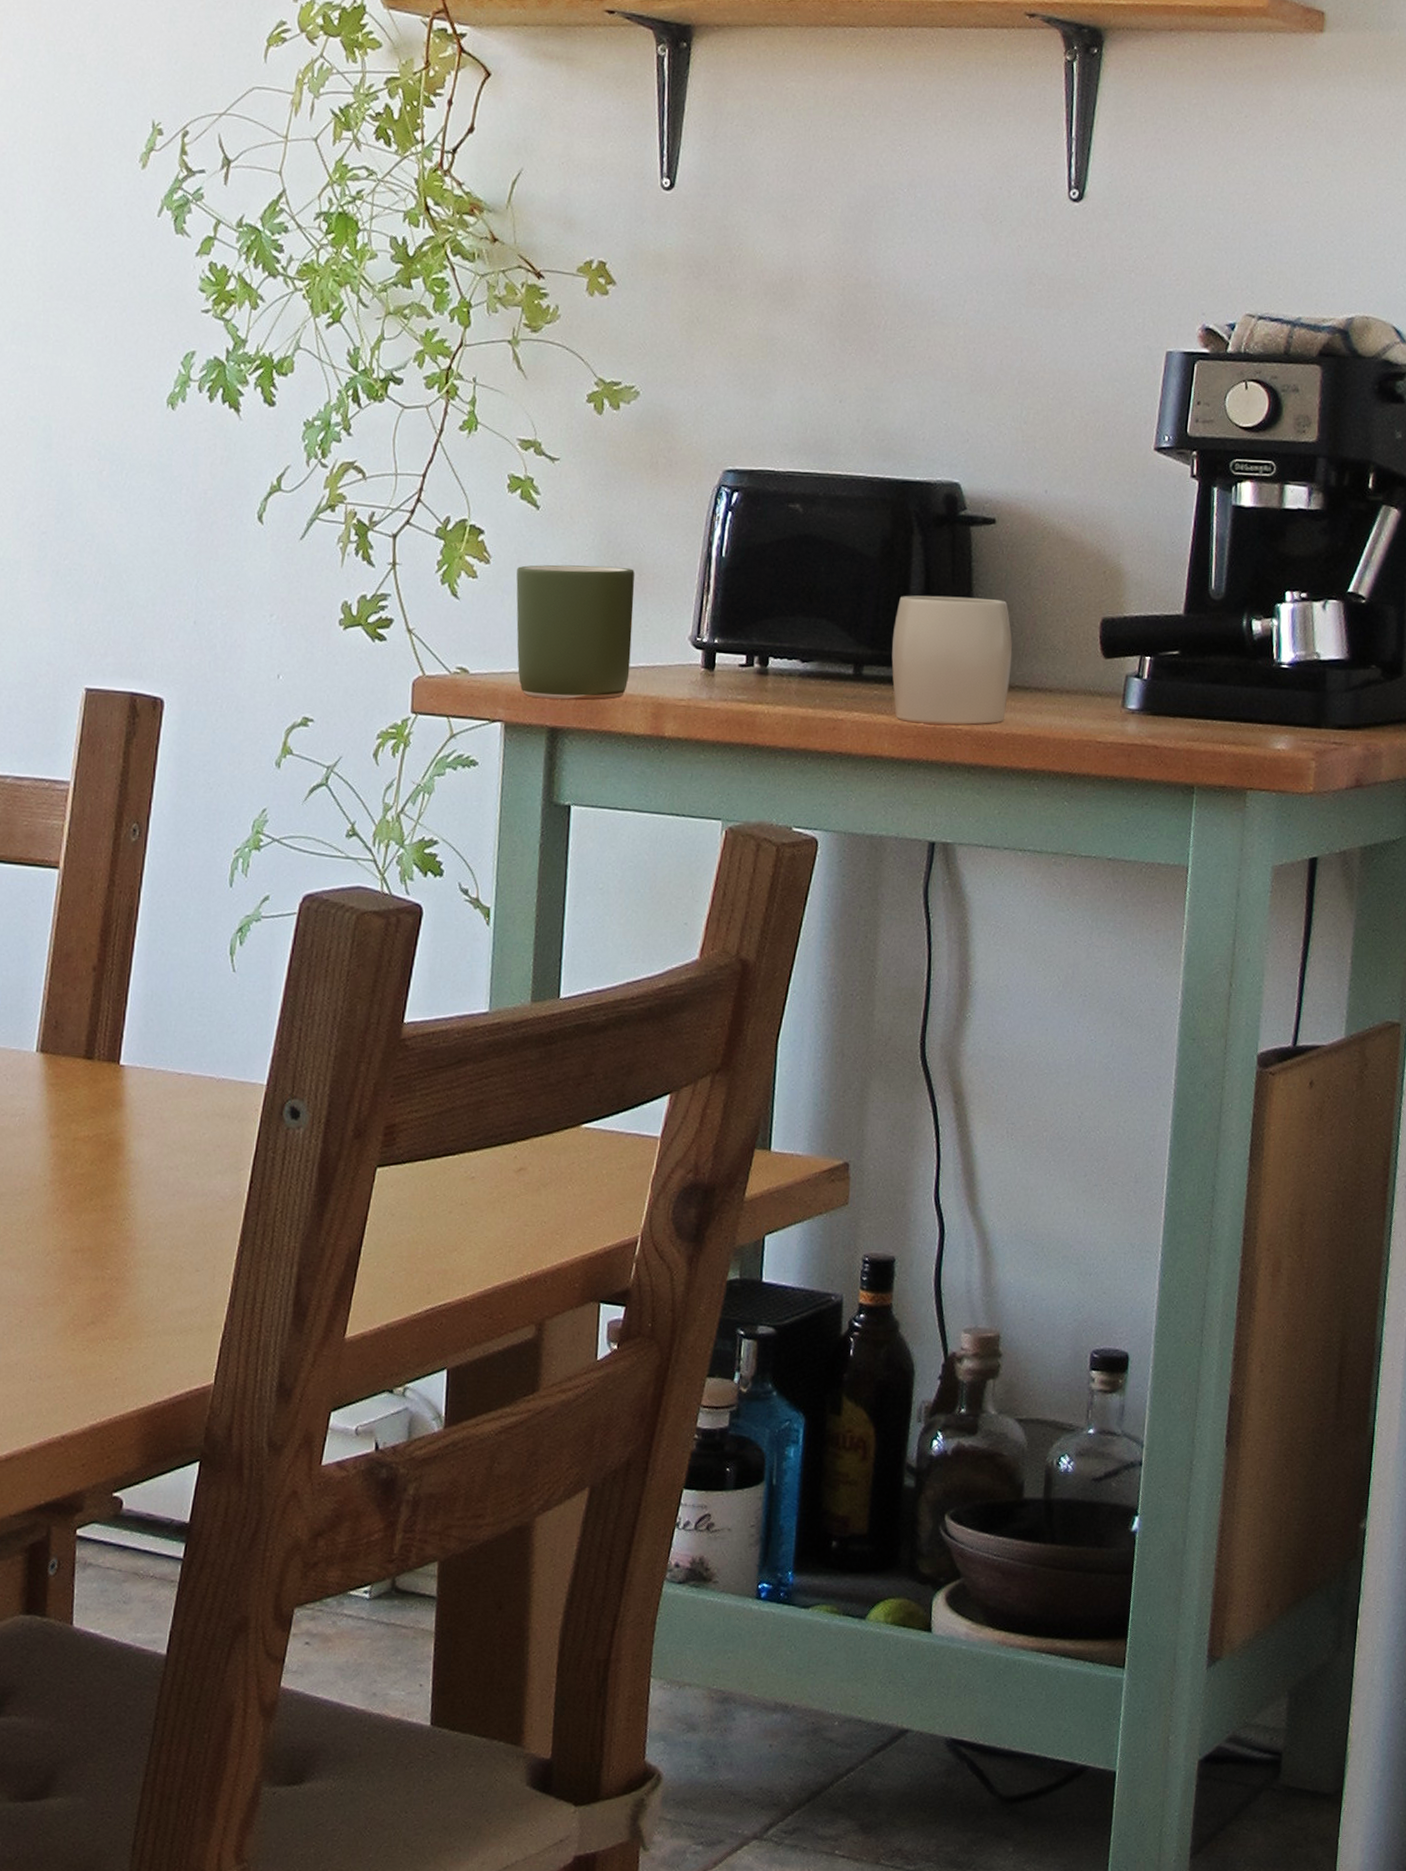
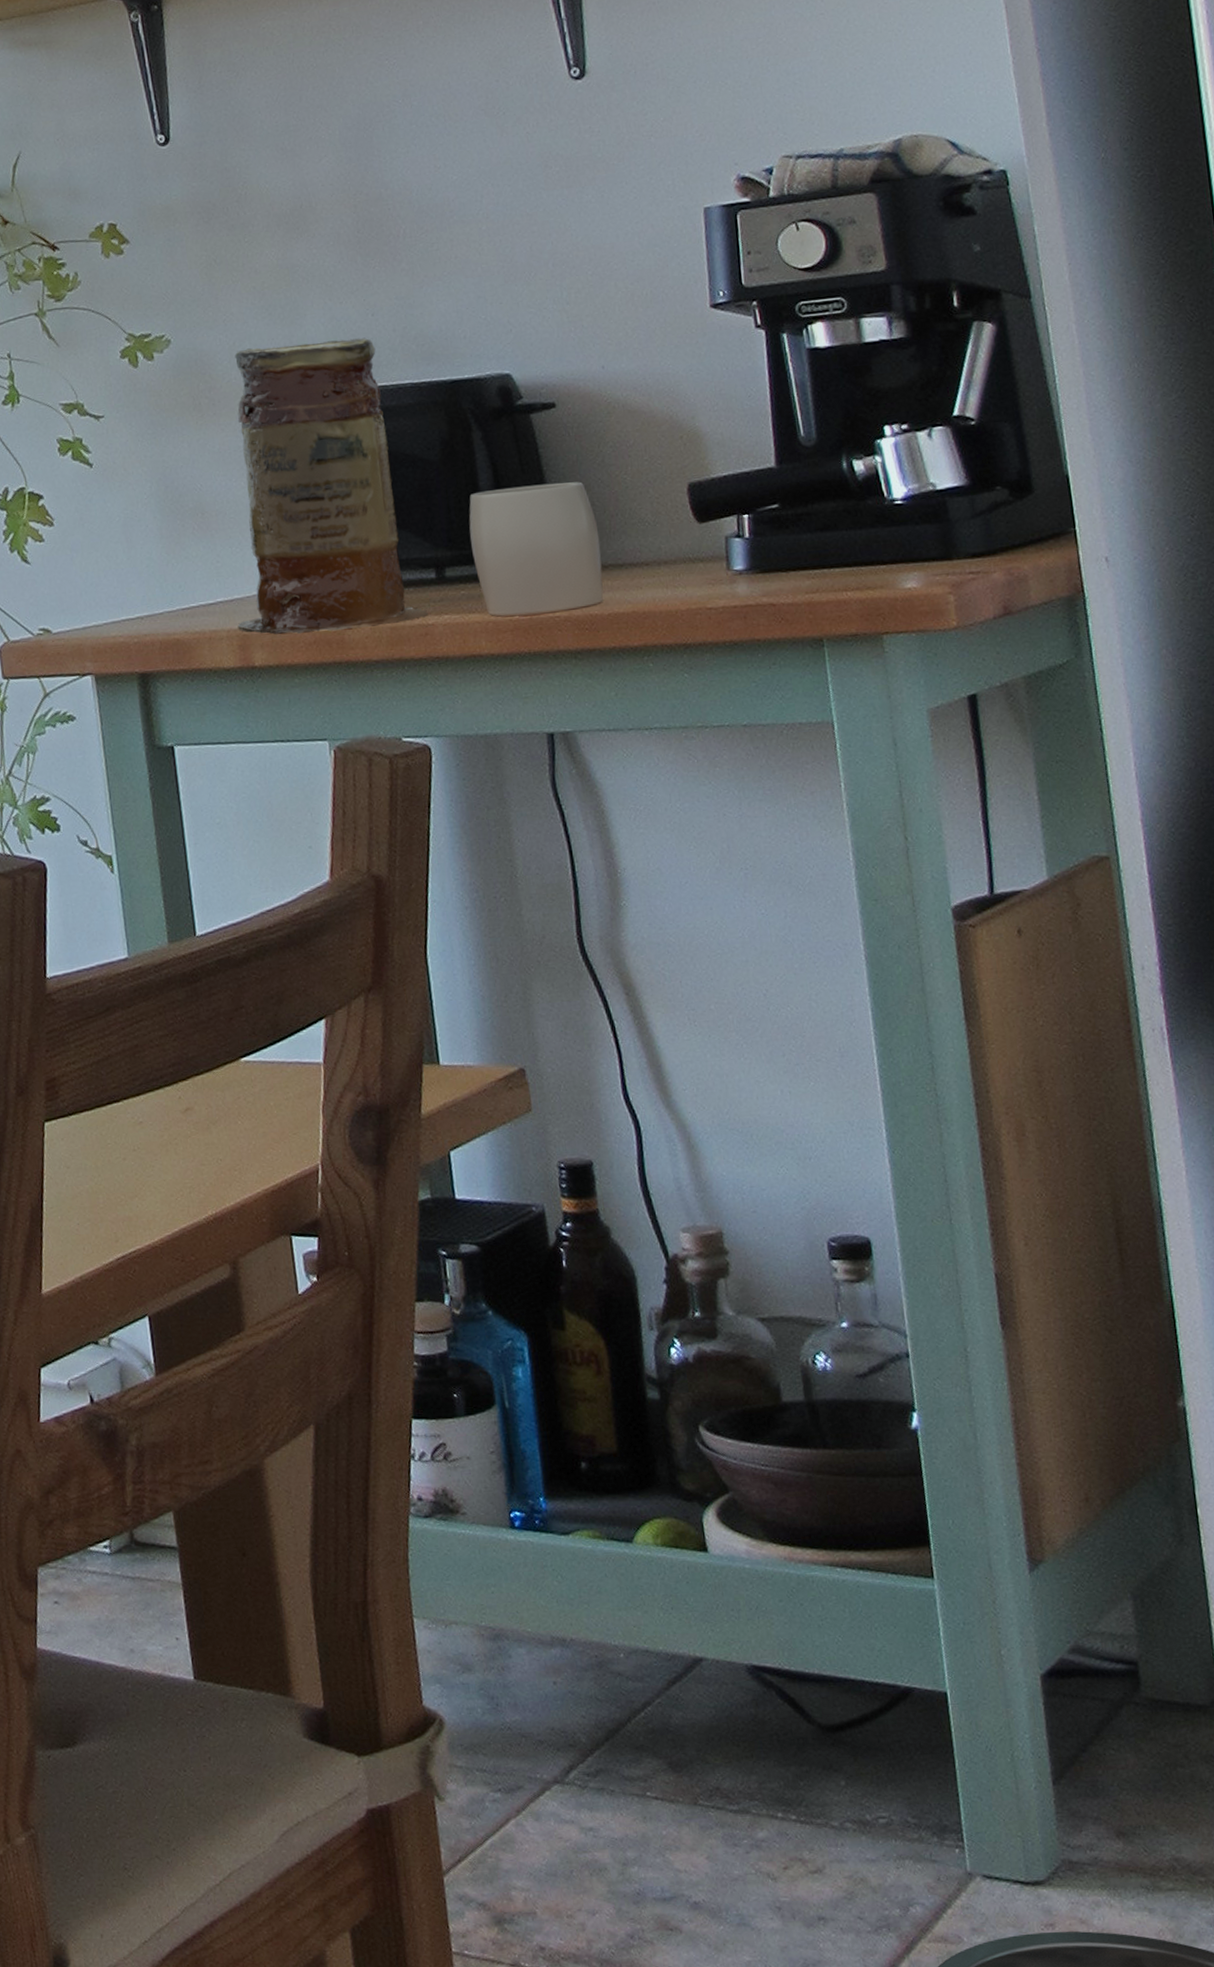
mug: present [516,564,635,701] -> none [81,509,210,648]
canister: none [654,414,840,714] -> present [235,337,429,635]

